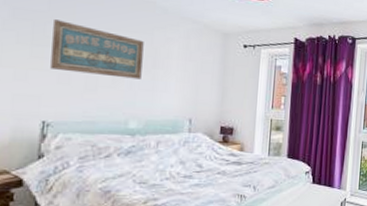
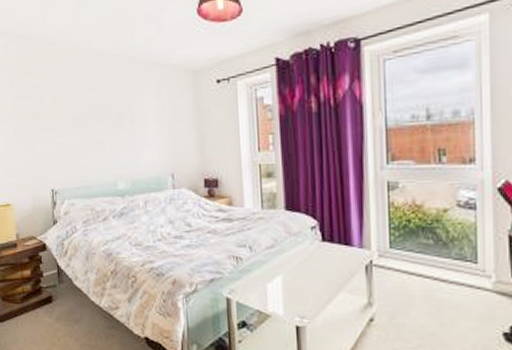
wall art: present [50,19,144,80] -> none [46,92,122,140]

